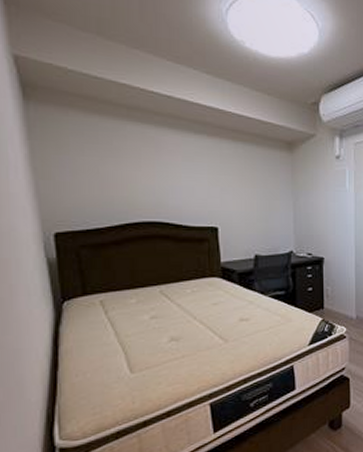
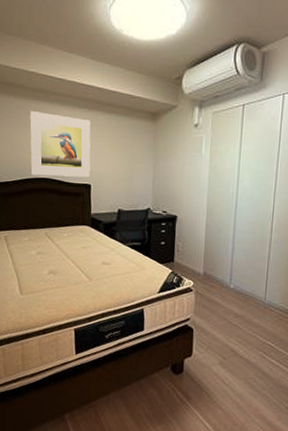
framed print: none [125,135,216,219] -> present [30,111,91,178]

